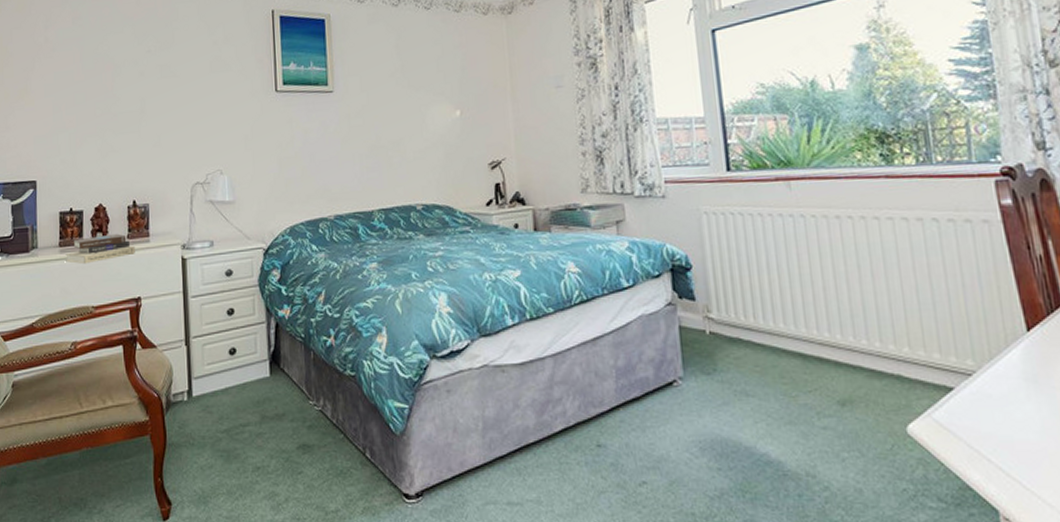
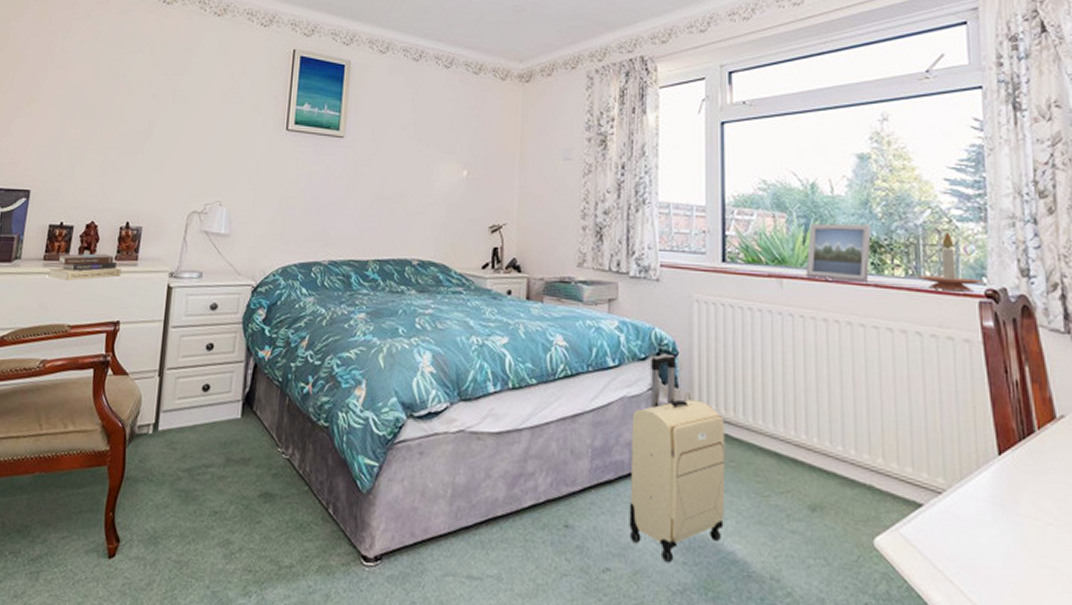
suitcase: none [652,268,755,471] -> present [629,353,725,564]
picture frame: none [812,116,879,177] -> present [805,223,871,282]
candle holder: none [927,113,999,173] -> present [916,231,984,292]

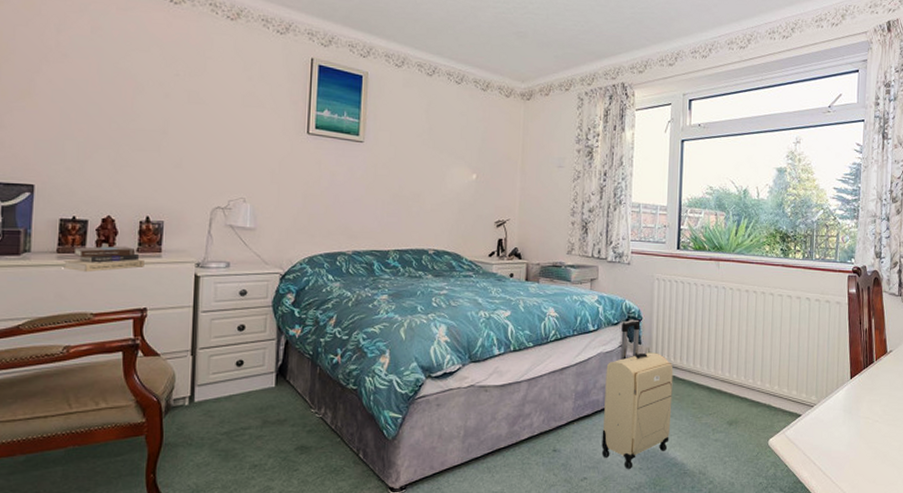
picture frame: present [805,223,871,282] -> none [736,219,783,263]
candle holder: present [916,231,984,292] -> none [810,226,853,269]

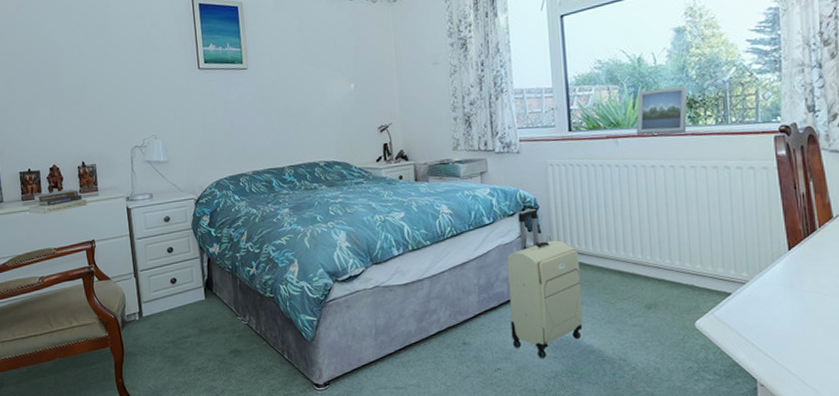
picture frame: none [736,219,783,263] -> present [636,86,688,135]

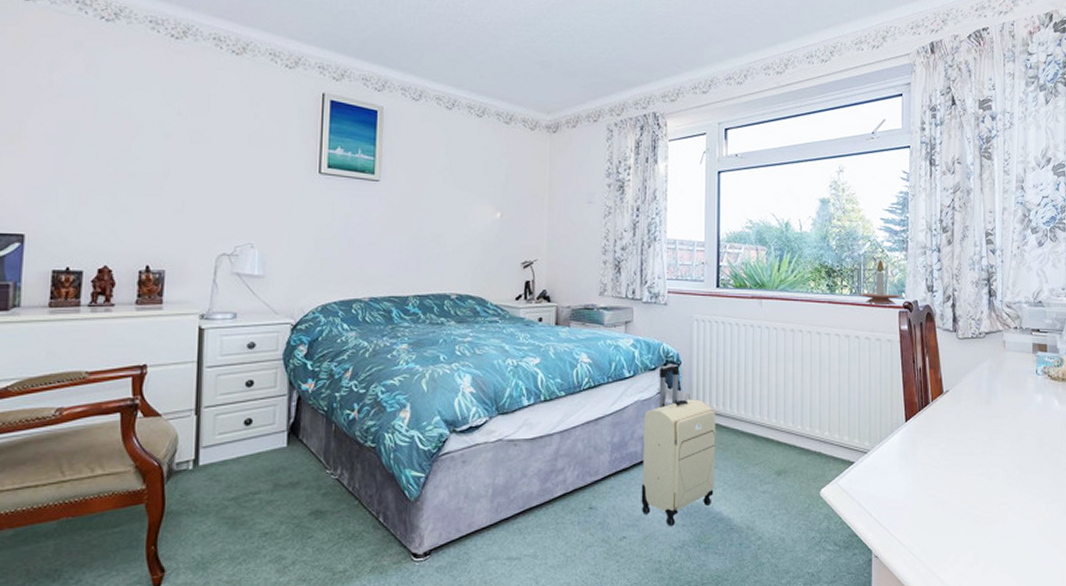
books: present [28,189,87,215] -> none [56,298,144,328]
picture frame: present [636,86,688,135] -> none [779,254,828,300]
candle holder: none [724,83,778,131] -> present [857,259,903,304]

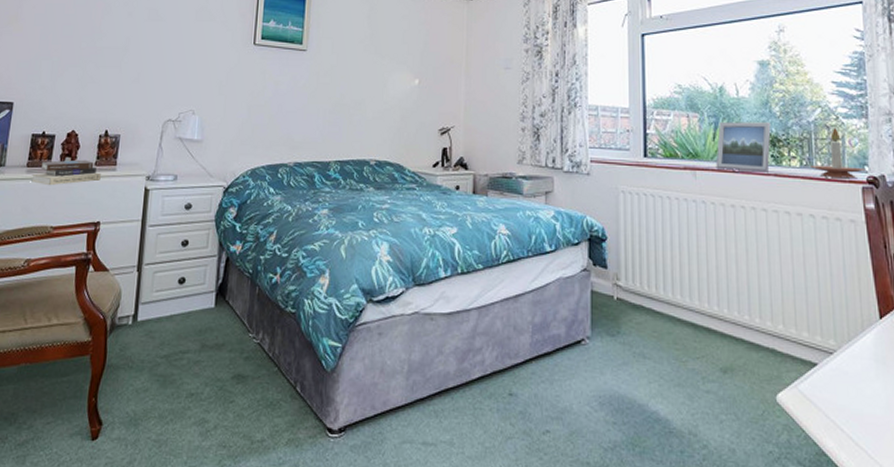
books: none [56,298,144,328] -> present [31,159,101,186]
suitcase: present [641,364,716,527] -> none [566,238,649,424]
picture frame: none [779,254,828,300] -> present [715,121,771,172]

